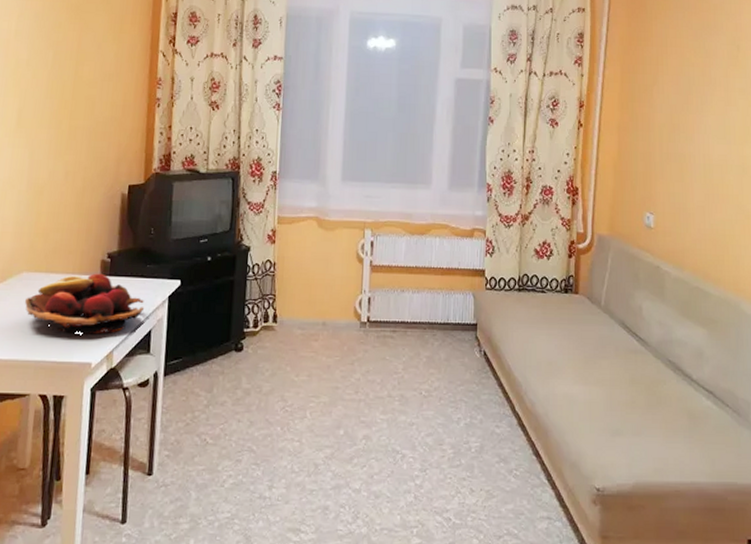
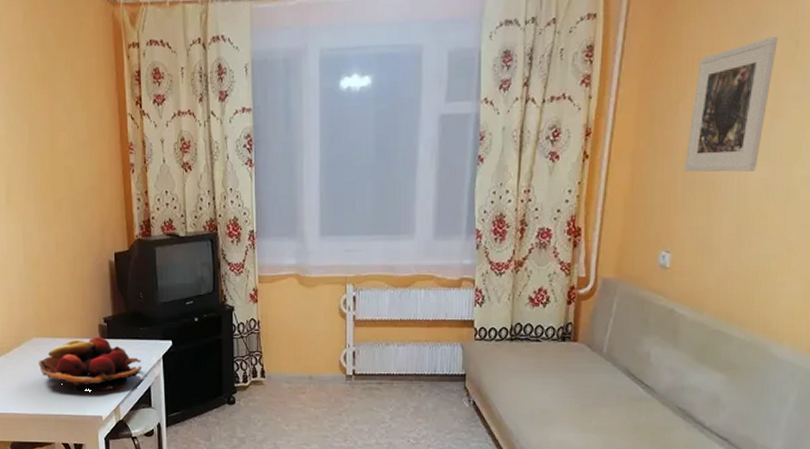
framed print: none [661,41,724,148] -> present [685,37,778,172]

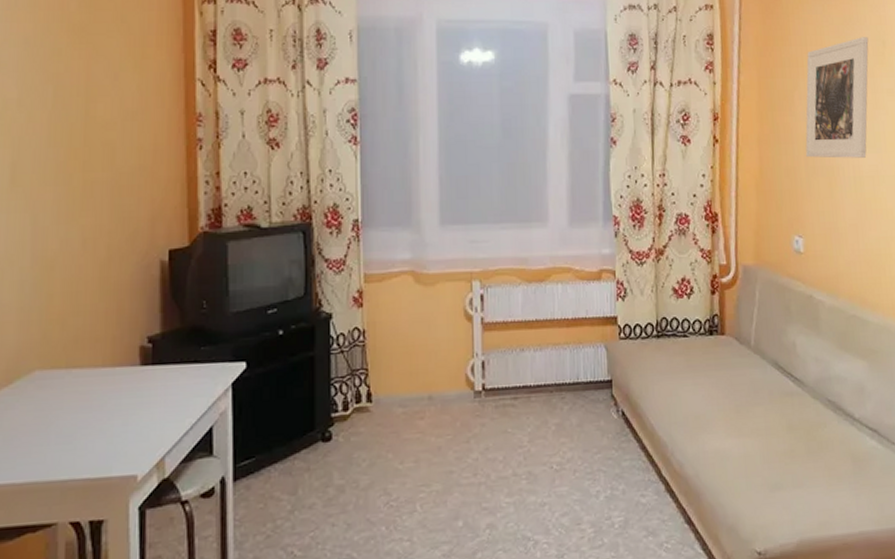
fruit basket: present [38,336,142,391] -> none [39,362,202,443]

